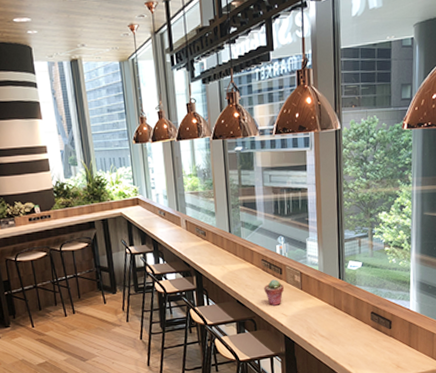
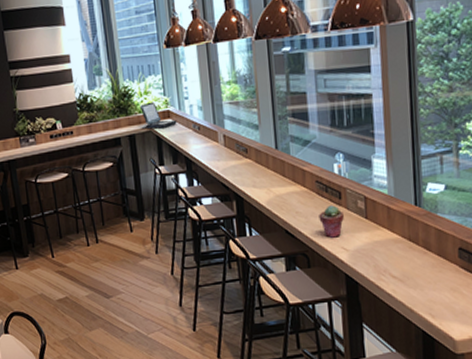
laptop: none [111,190,145,214] -> present [139,101,177,129]

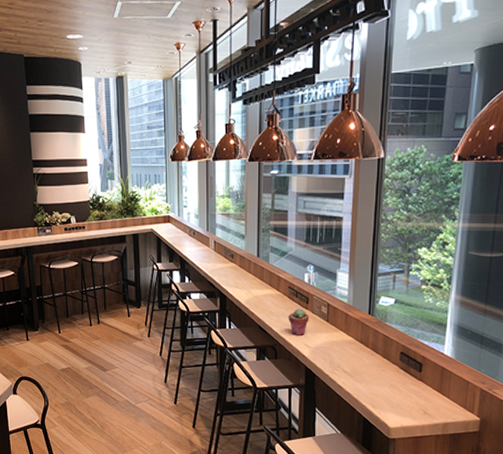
laptop: present [139,101,177,129] -> none [144,207,176,231]

